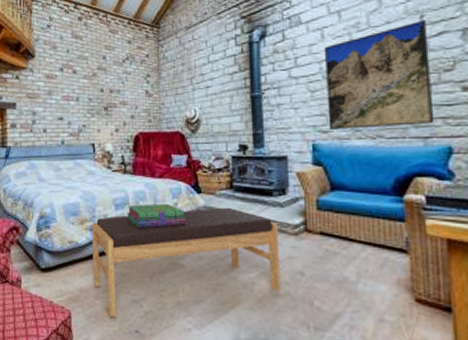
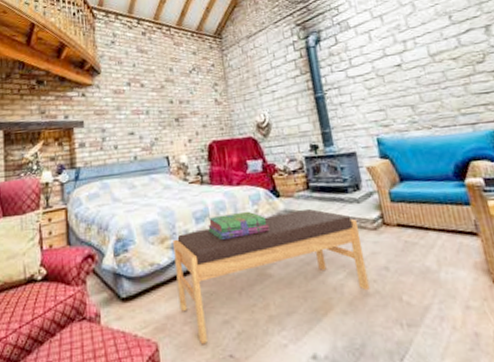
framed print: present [325,19,435,129] -> none [374,19,478,123]

